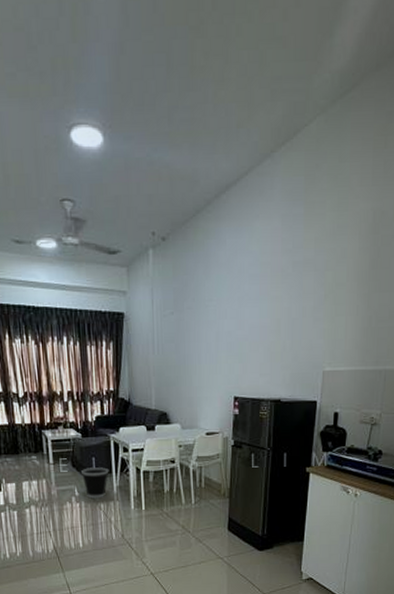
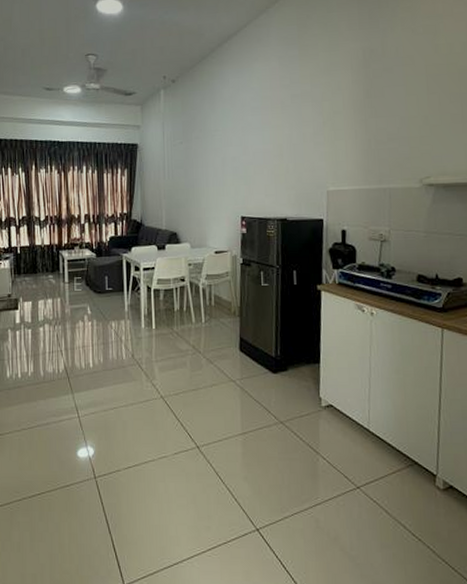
wastebasket: present [81,467,109,499] -> none [95,286,121,317]

